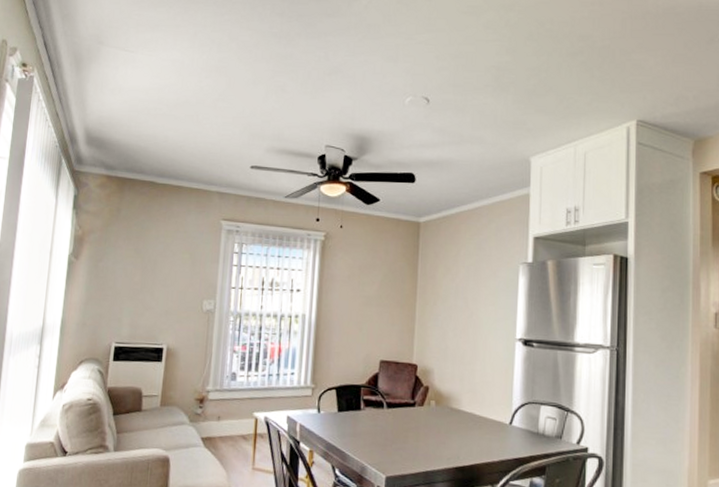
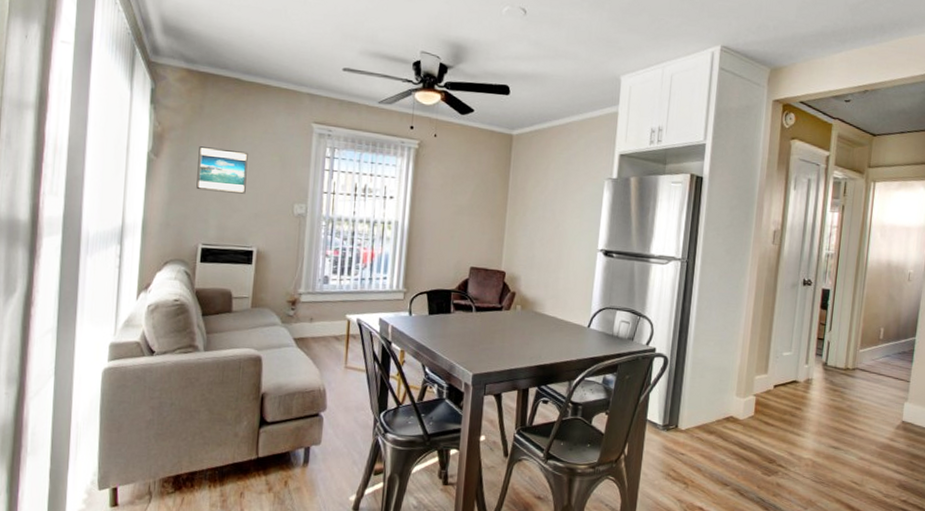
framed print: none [112,246,161,292] -> present [196,145,248,194]

